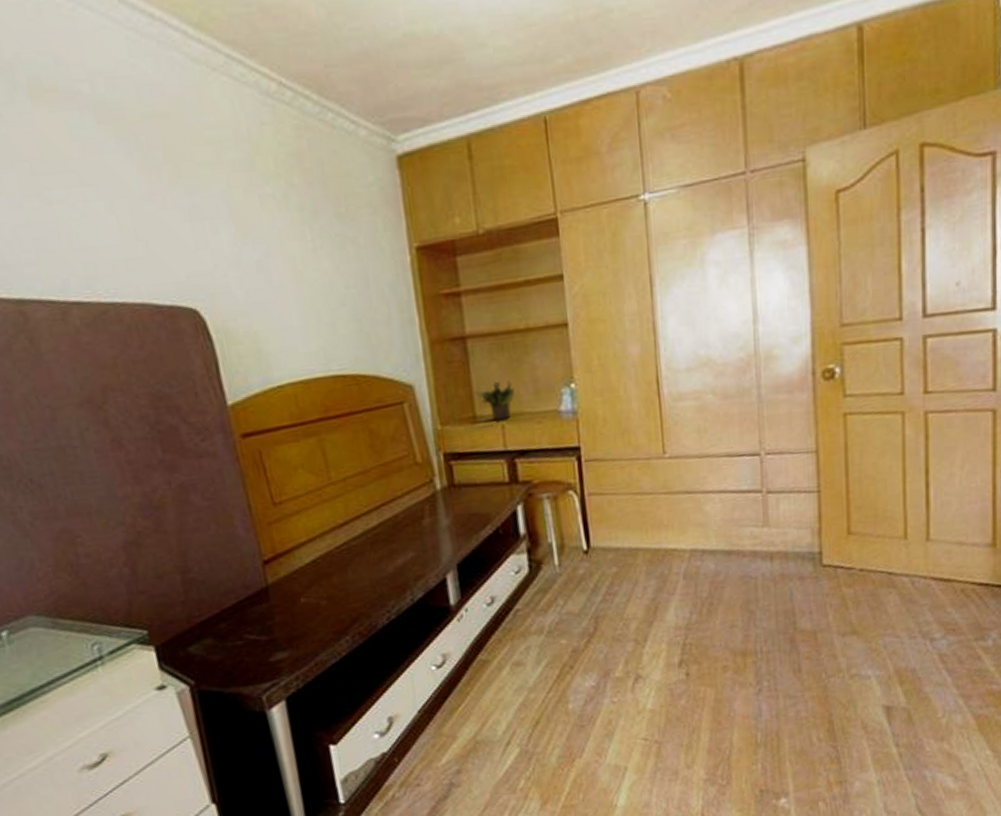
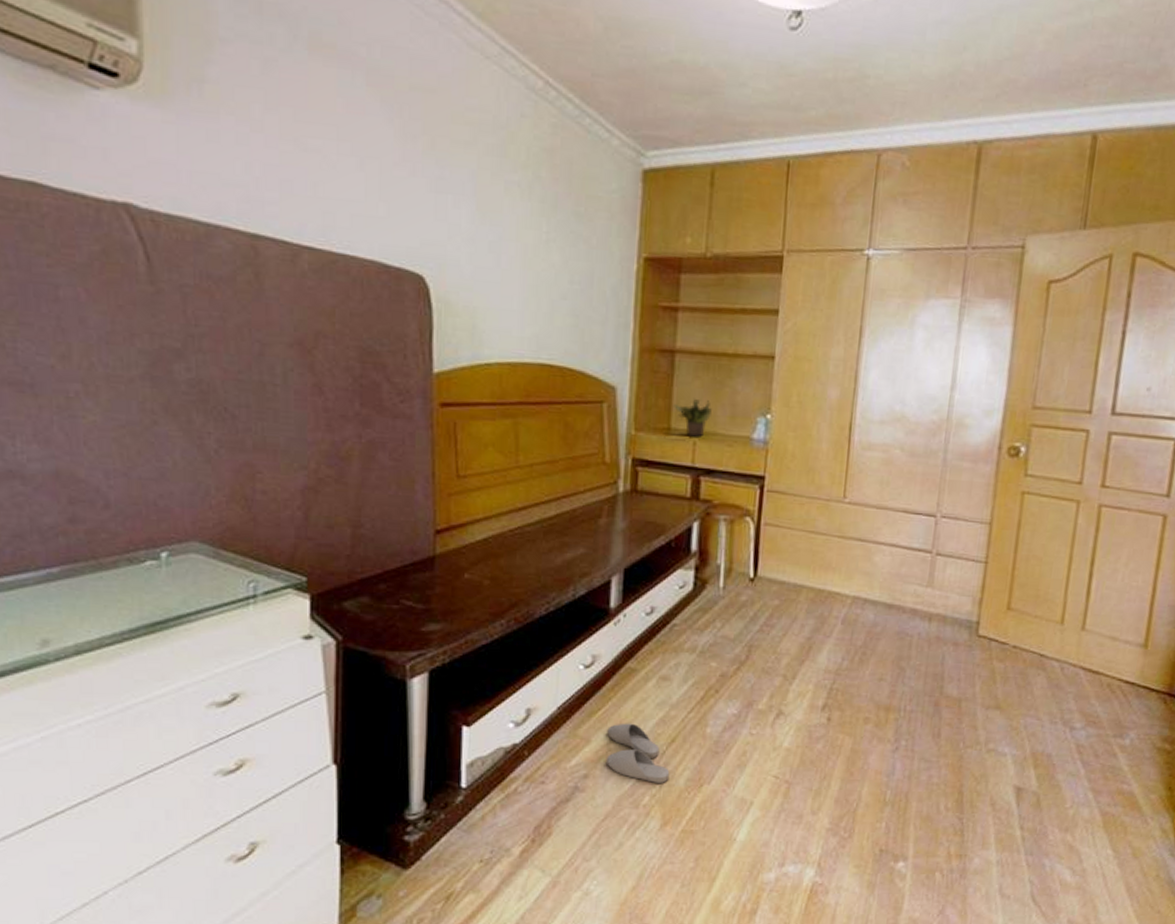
slippers: none [471,712,541,767] -> present [605,723,670,784]

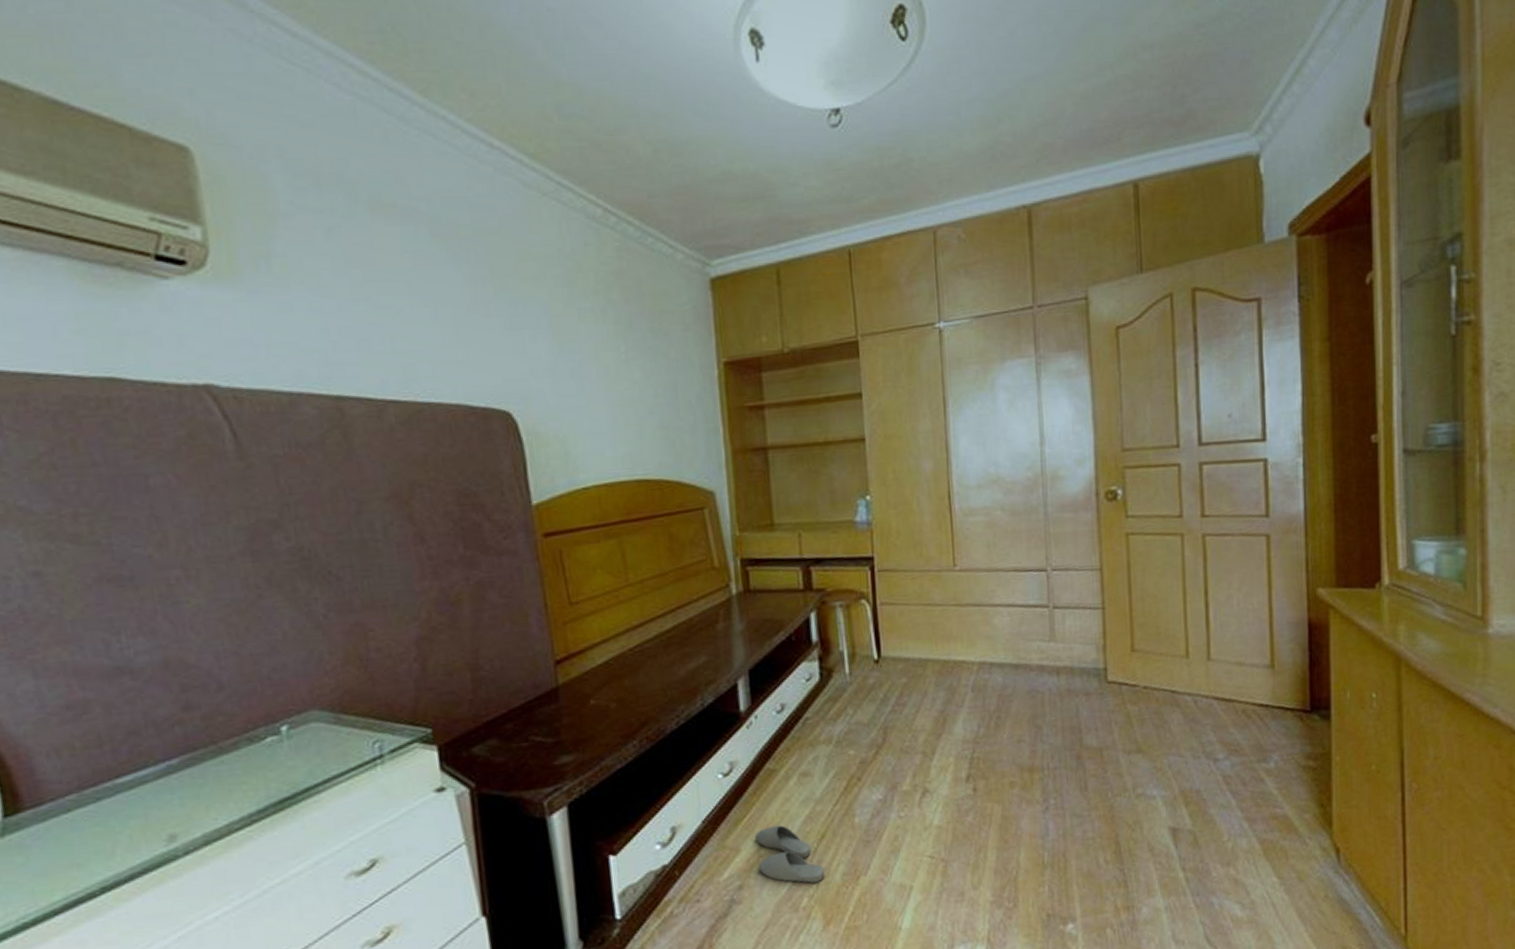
potted plant: present [672,398,712,437] -> none [772,490,812,529]

